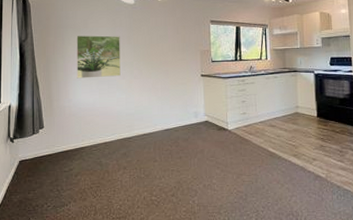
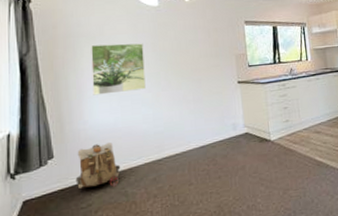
backpack: none [60,119,97,157] -> present [75,142,121,189]

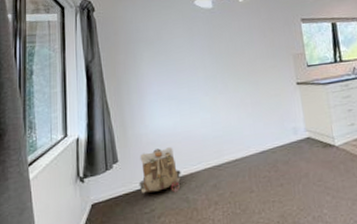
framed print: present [91,43,146,96] -> none [149,46,203,100]

